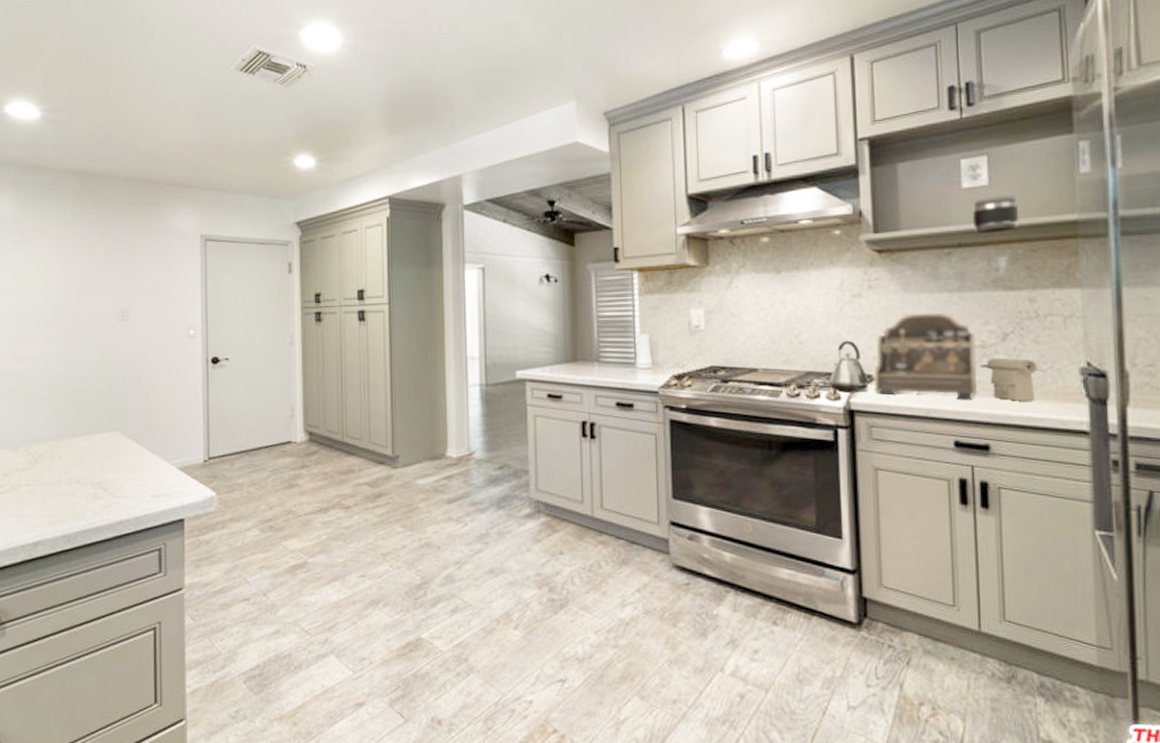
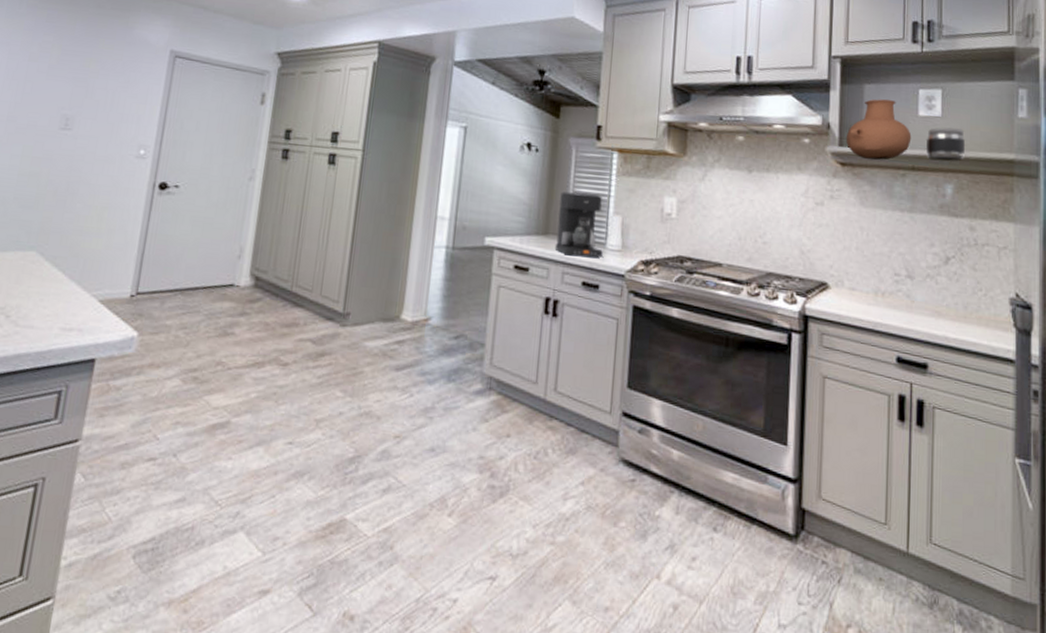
coffee maker: none [585,317,634,379] -> present [554,191,603,258]
kettle: present [829,340,870,392] -> none [787,246,825,299]
spice rack: present [874,313,989,399] -> none [828,228,932,317]
ceramic pot: none [882,176,956,243] -> present [846,99,912,161]
roll-top bag: present [980,357,1046,401] -> none [924,279,981,325]

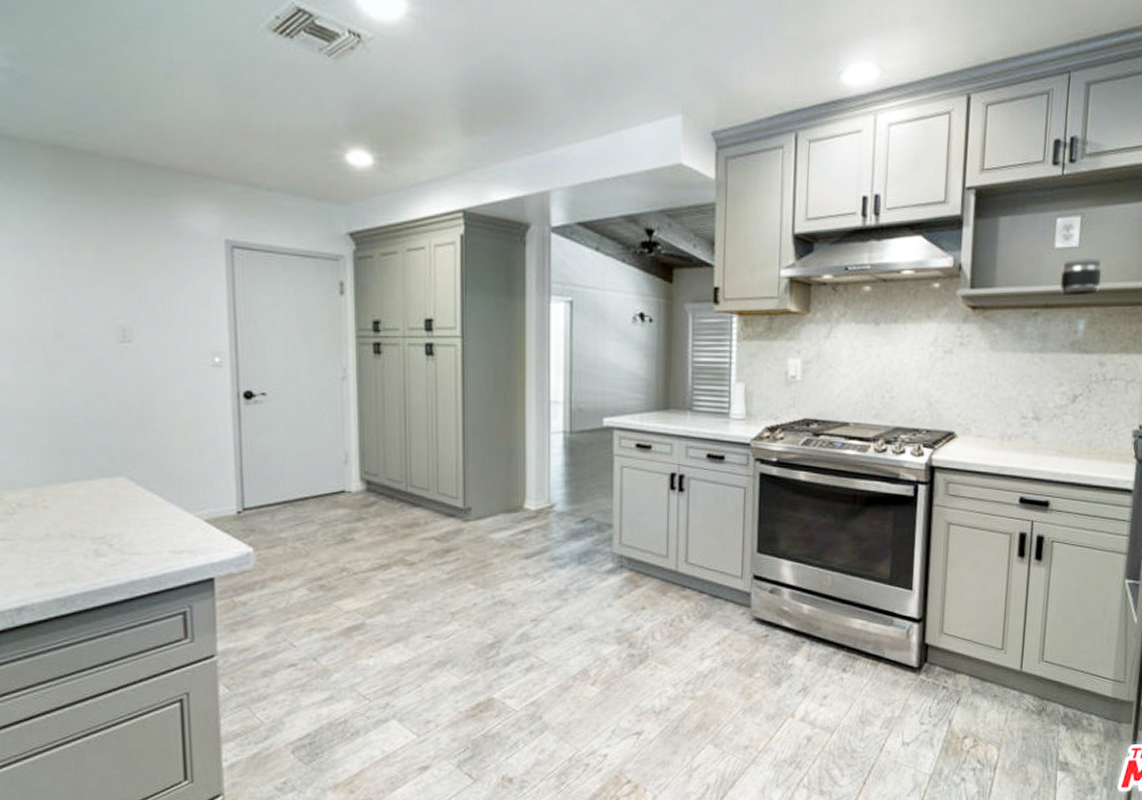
coffee maker: present [554,191,603,258] -> none [676,363,727,429]
ceramic pot: present [846,99,912,161] -> none [978,232,1046,301]

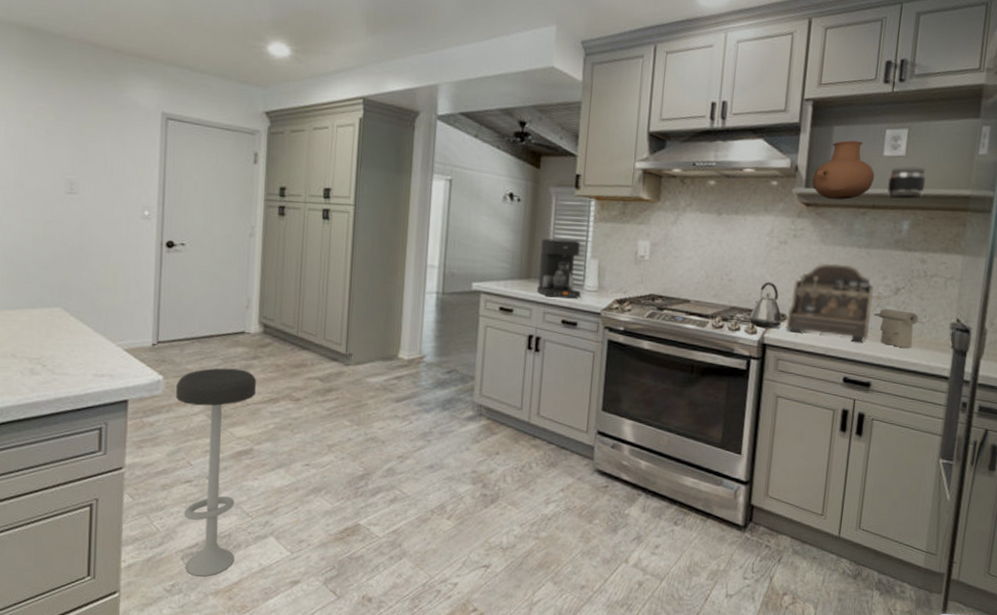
bar stool: none [270,534,364,770] -> present [176,368,257,577]
coffee maker: none [676,363,727,429] -> present [536,238,581,298]
kettle: none [914,397,952,449] -> present [749,281,783,329]
spice rack: none [955,372,1060,458] -> present [786,263,883,342]
ceramic pot: none [978,232,1046,301] -> present [812,140,875,200]
roll-top bag: none [1050,418,1105,461] -> present [874,308,925,348]

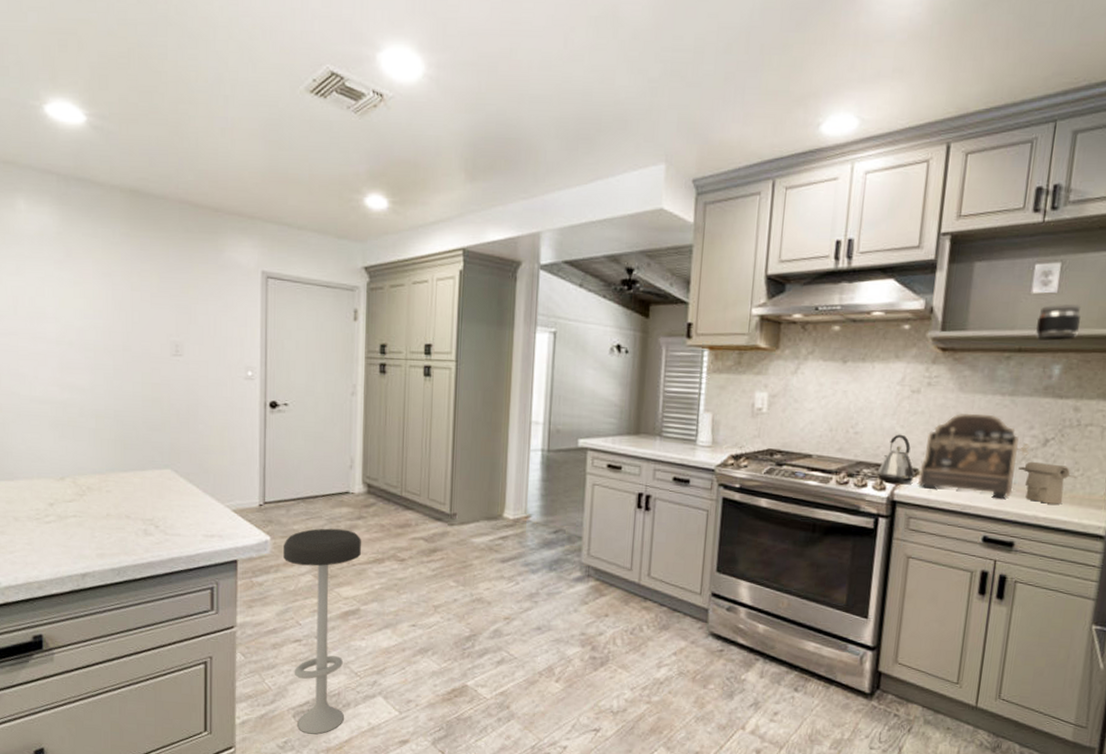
coffee maker: present [536,238,581,298] -> none [646,392,694,454]
ceramic pot: present [812,140,875,200] -> none [949,277,1022,344]

